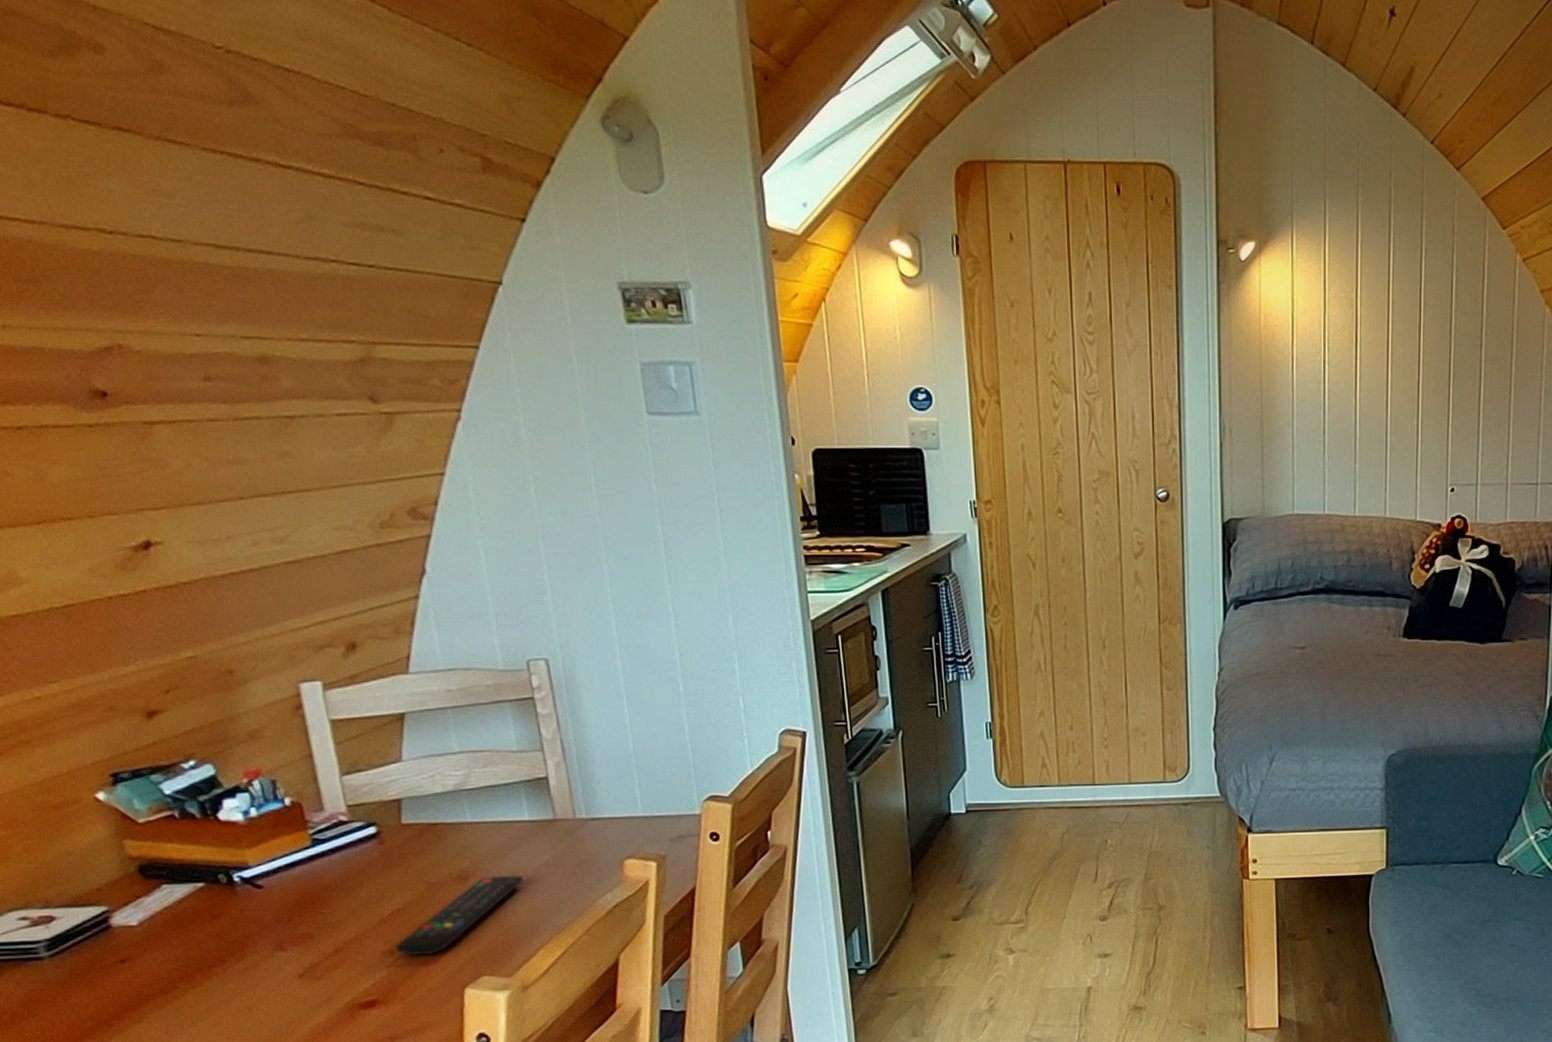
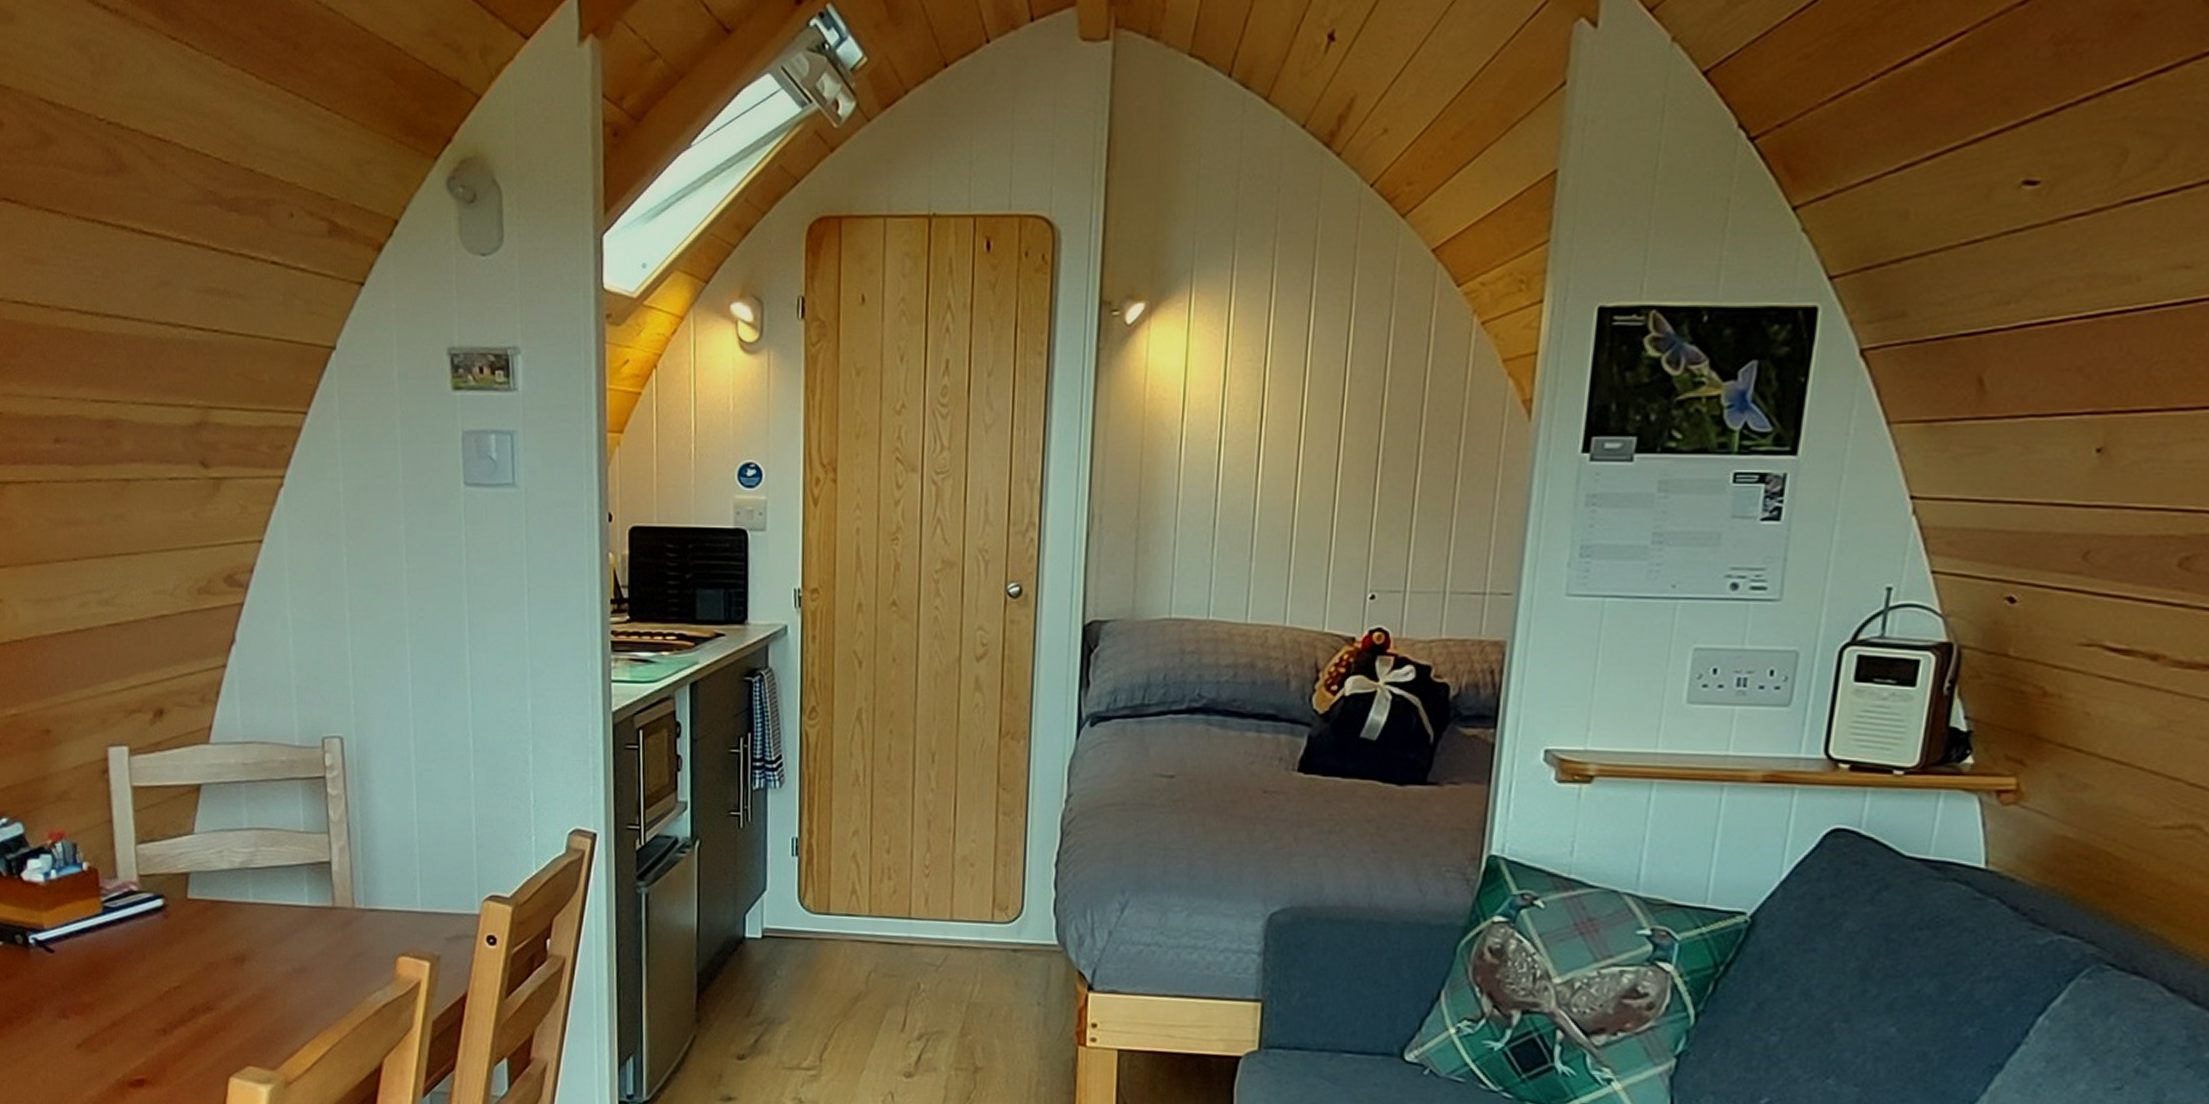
remote control: present [395,875,524,956] -> none [169,960,298,1038]

